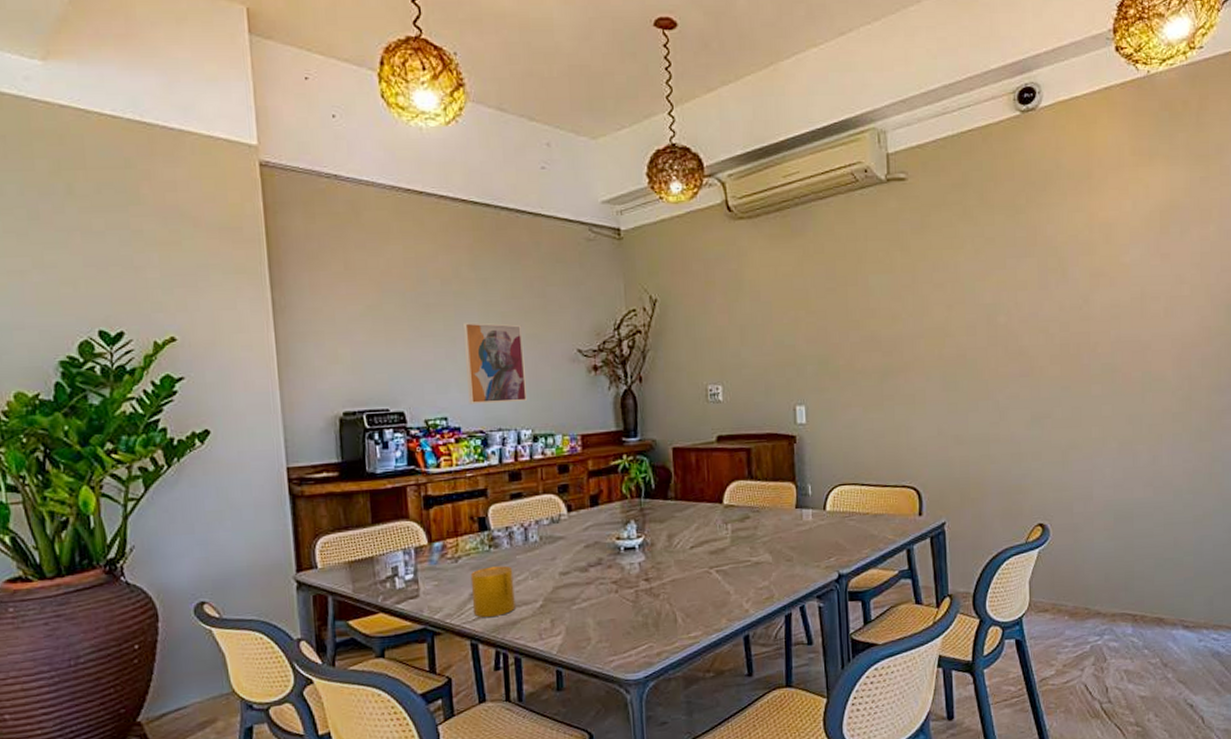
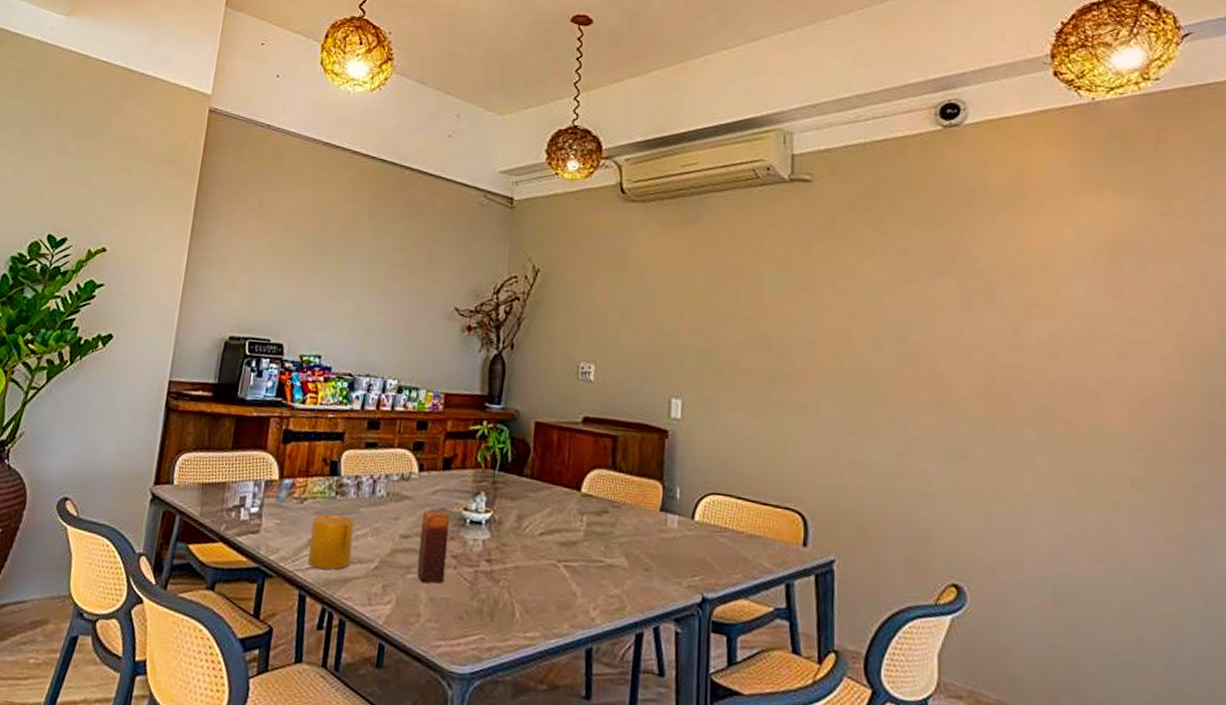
wall art: present [462,322,528,405] -> none [343,268,406,352]
candle: none [578,544,608,611] -> present [417,510,450,584]

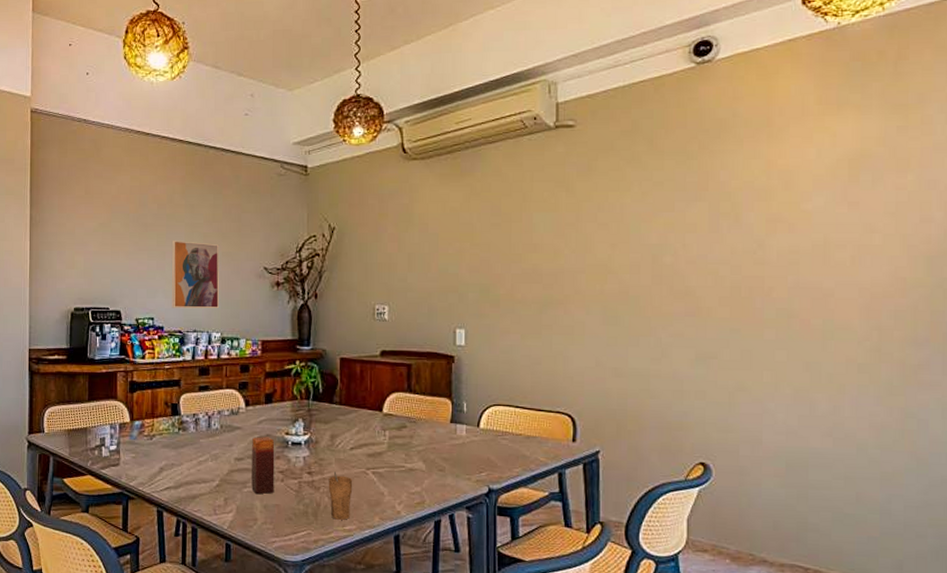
cup: present [307,514,355,570] -> none [161,446,196,489]
wall art: none [343,268,406,352] -> present [171,241,220,309]
cup: none [509,561,540,624] -> present [328,471,353,520]

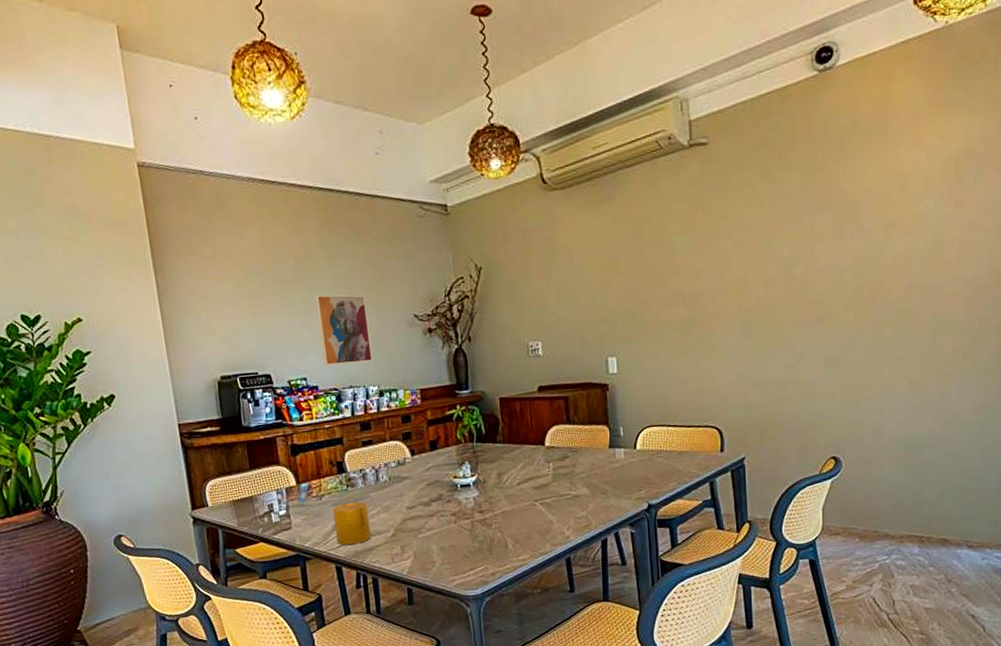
cup: none [161,446,196,489] -> present [332,502,371,545]
candle: present [251,436,275,495] -> none [421,482,449,539]
cup: present [328,471,353,520] -> none [499,507,524,552]

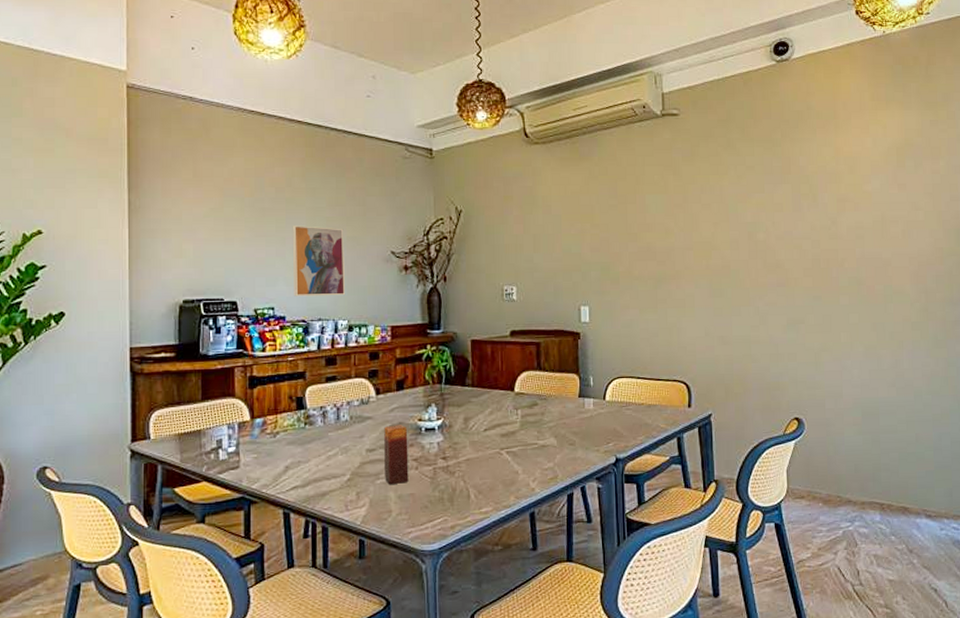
cup: present [332,502,371,545] -> none [286,442,325,488]
candle: none [421,482,449,539] -> present [384,425,409,485]

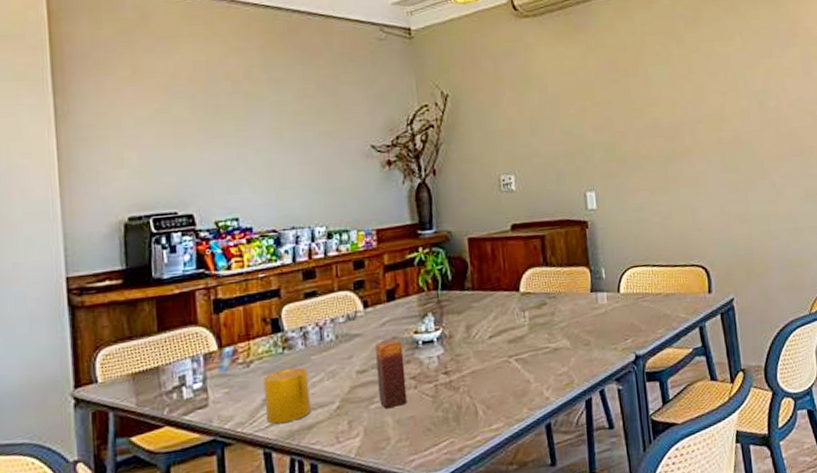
cup: none [286,442,325,488] -> present [263,367,311,424]
wall art: present [292,226,346,297] -> none [254,122,322,204]

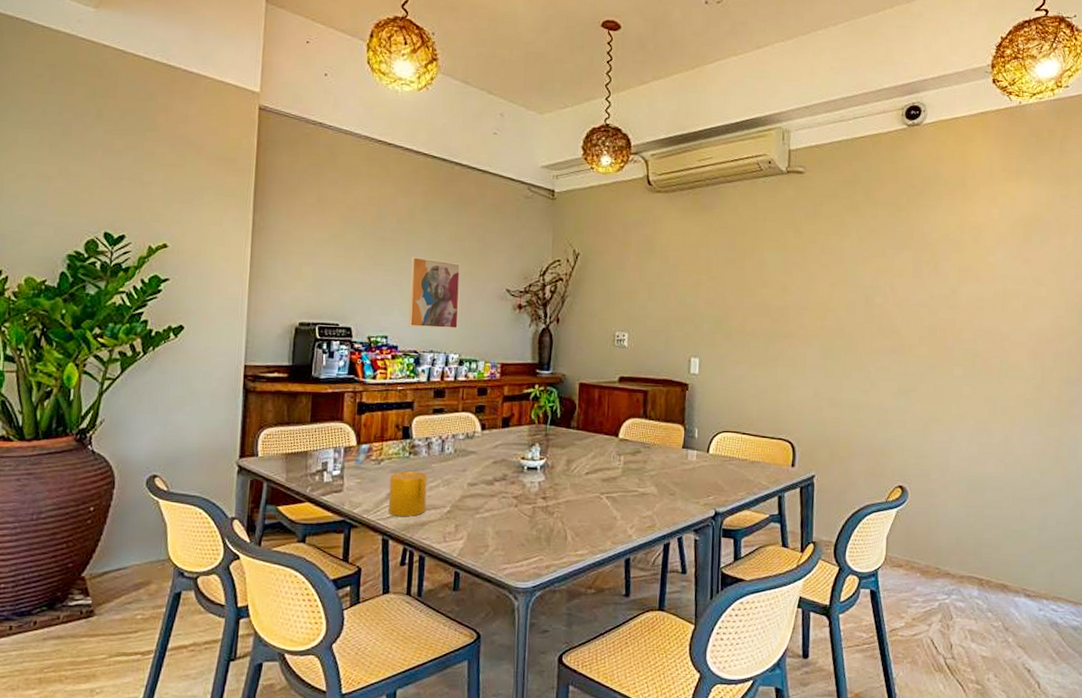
wall art: none [254,122,322,204] -> present [408,257,461,330]
candle: present [375,340,407,409] -> none [484,461,510,521]

